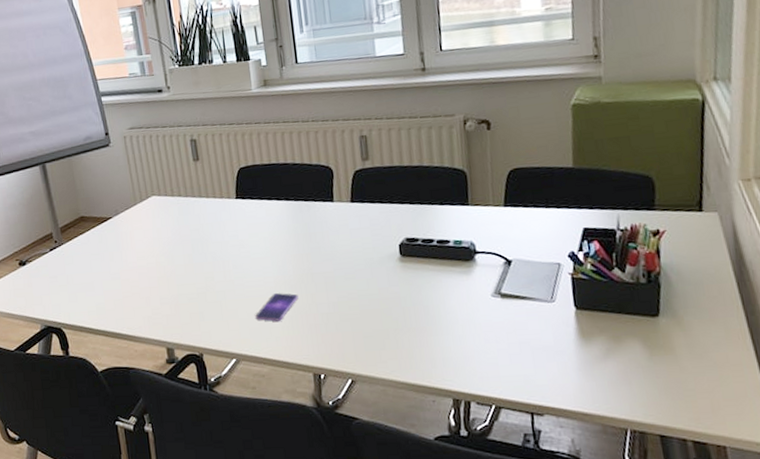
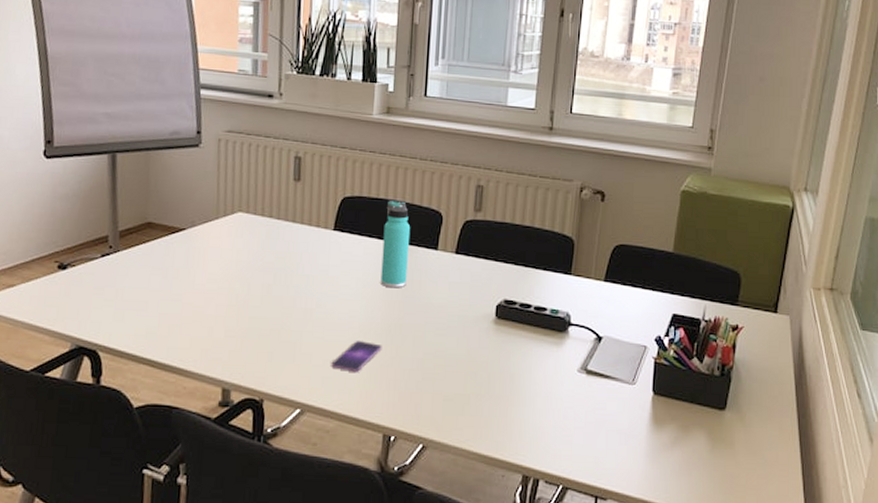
thermos bottle: none [279,162,310,243] -> present [380,200,411,288]

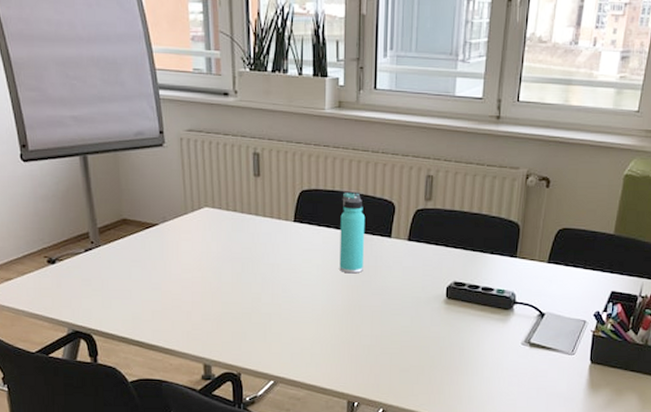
smartphone: present [331,340,382,372] -> none [298,320,343,348]

